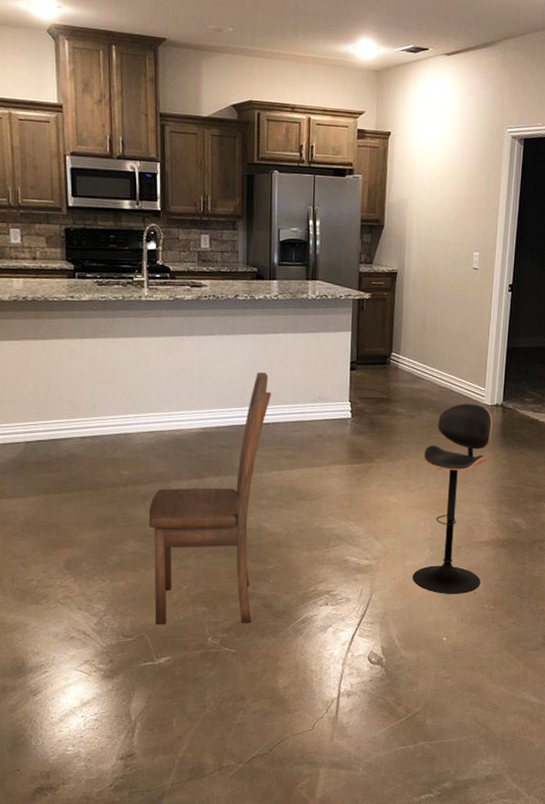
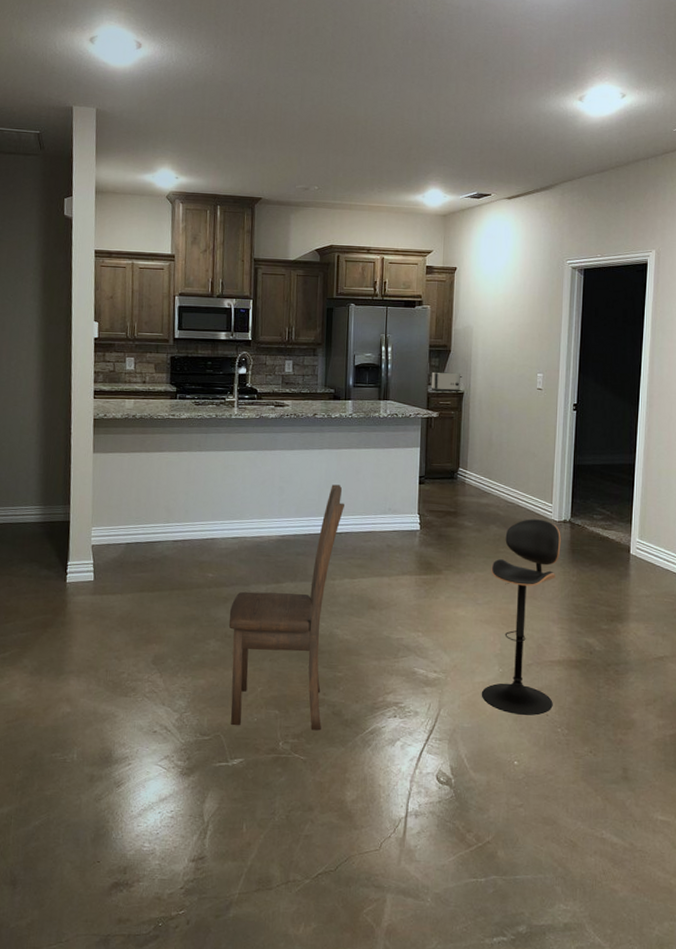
toaster: none [362,249,396,272] -> present [431,371,463,393]

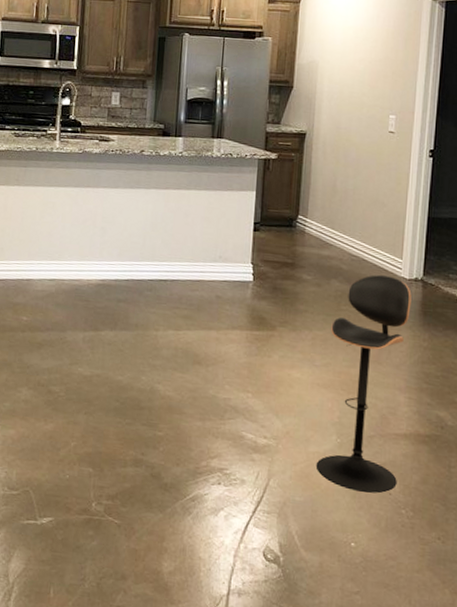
dining chair: present [229,484,344,731] -> none [41,227,171,494]
toaster: present [431,371,463,393] -> none [269,109,305,133]

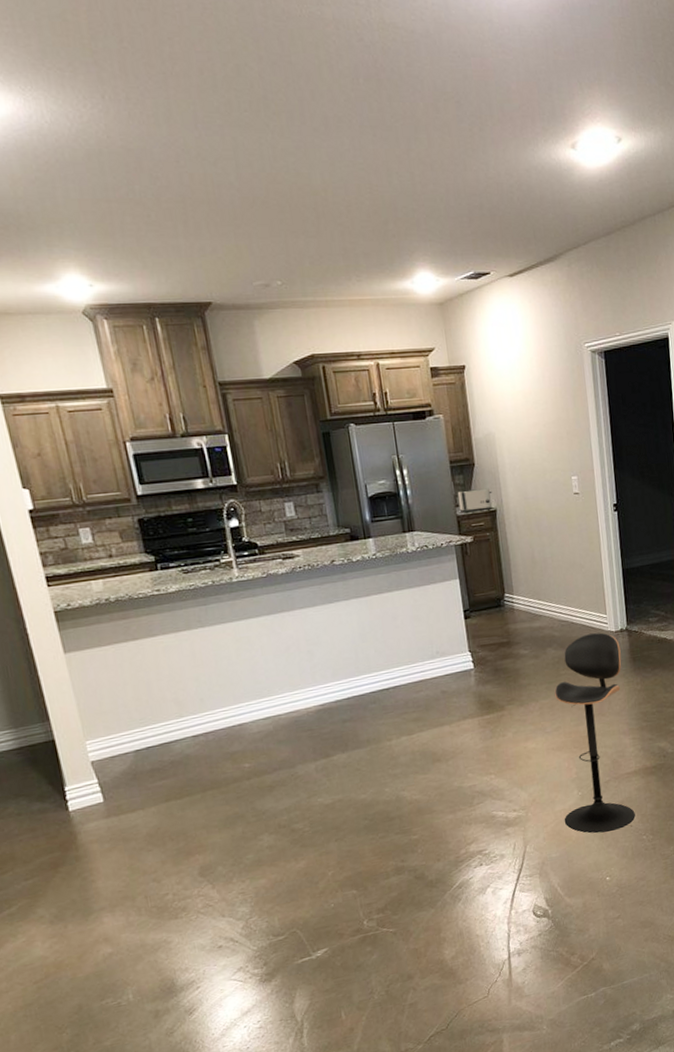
toaster: none [269,109,305,133] -> present [457,488,492,513]

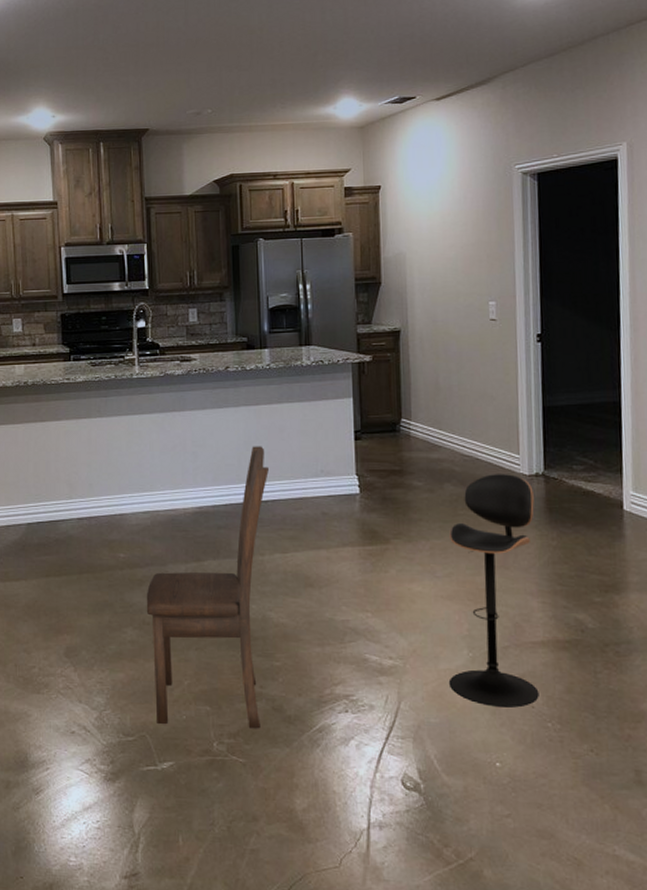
dining chair: none [278,636,406,917] -> present [146,446,269,729]
toaster: present [457,488,492,513] -> none [360,308,398,331]

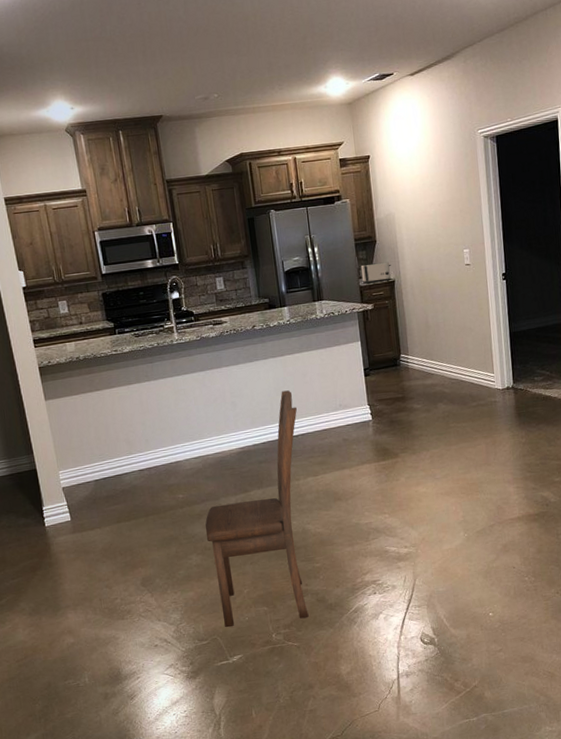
toaster: none [360,308,398,331] -> present [360,261,391,284]
bar stool: present [449,474,539,708] -> none [444,390,518,572]

